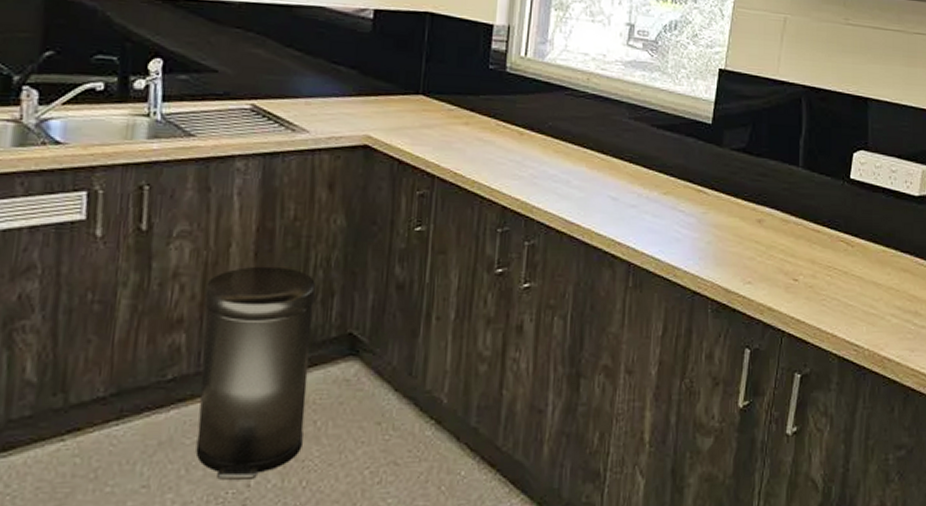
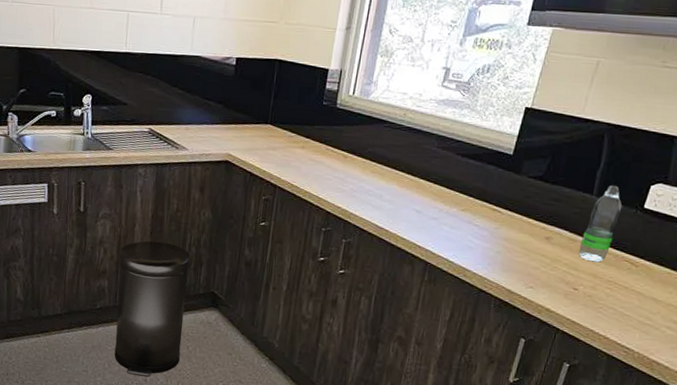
bottle: none [793,154,829,245] -> present [578,184,623,263]

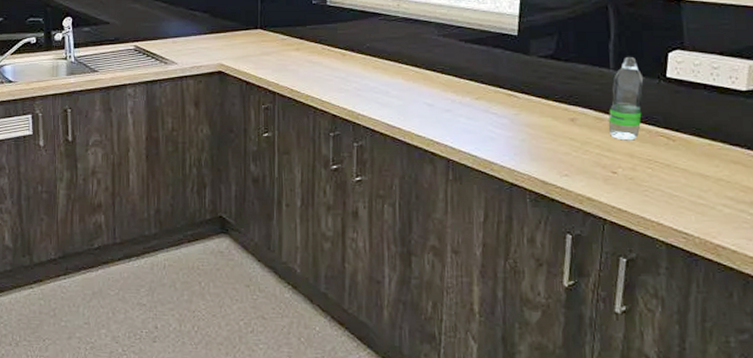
pedal bin: present [114,241,191,377] -> none [114,165,193,323]

